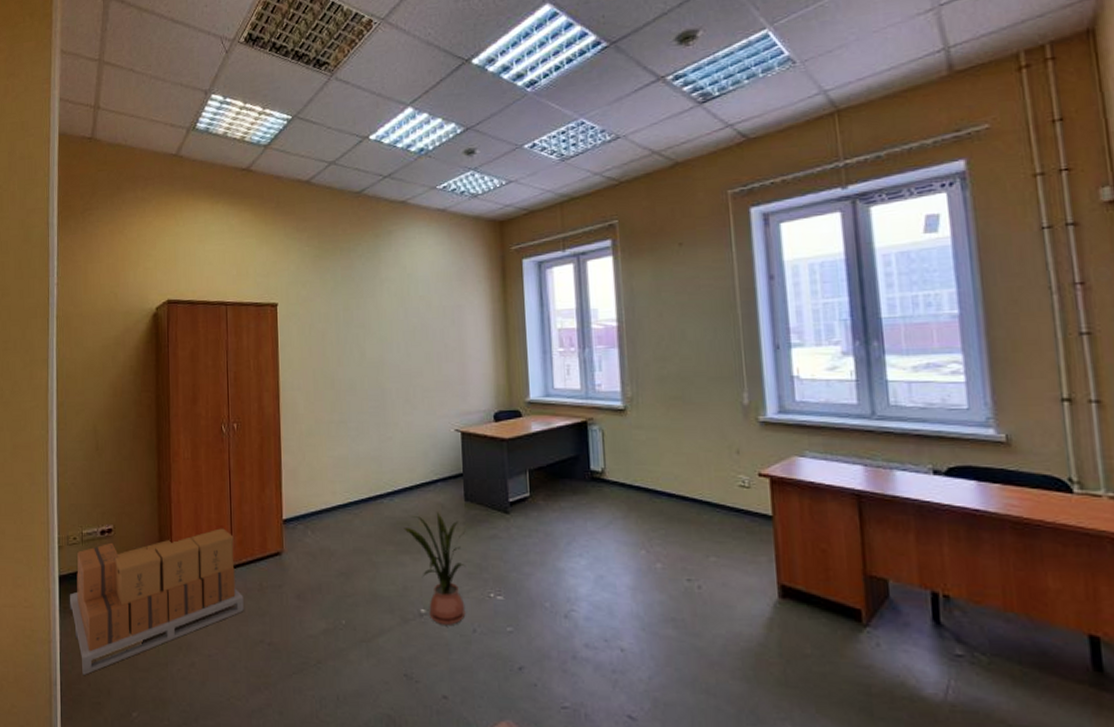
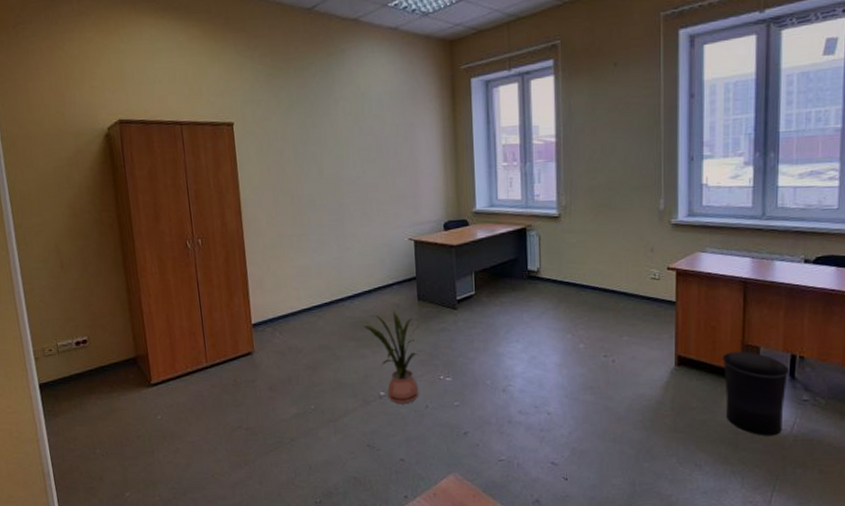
cardboard boxes: present [69,528,244,675] -> none [51,334,221,466]
waste bin: none [840,584,933,702] -> present [722,351,790,436]

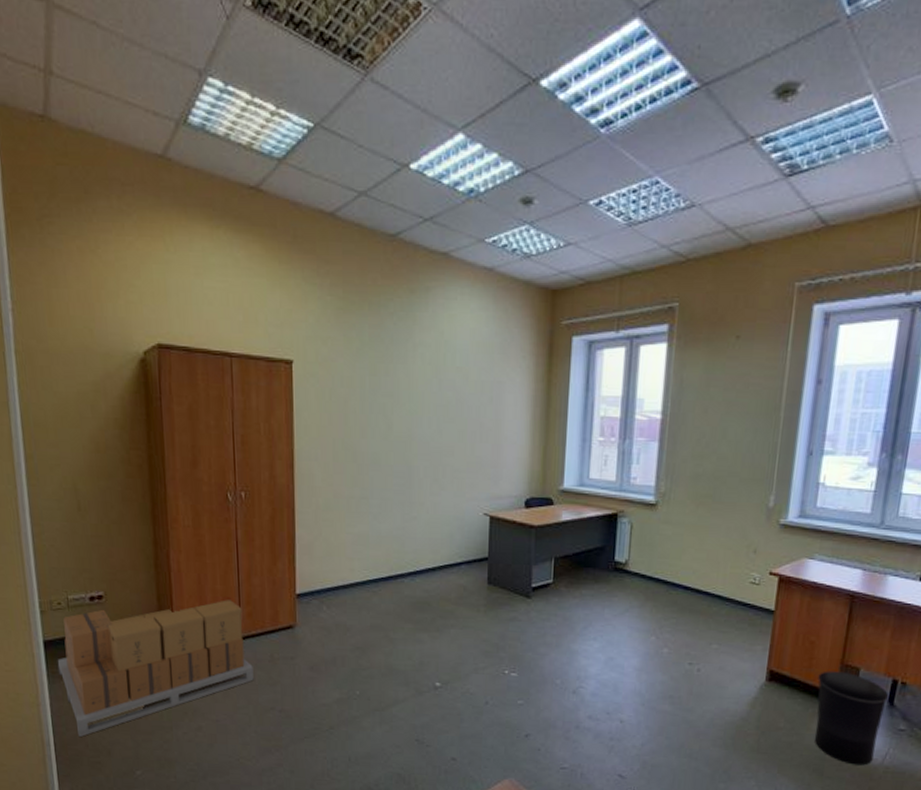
cardboard boxes: none [51,334,221,466] -> present [57,600,254,737]
house plant: present [363,311,420,404] -> none [423,593,485,698]

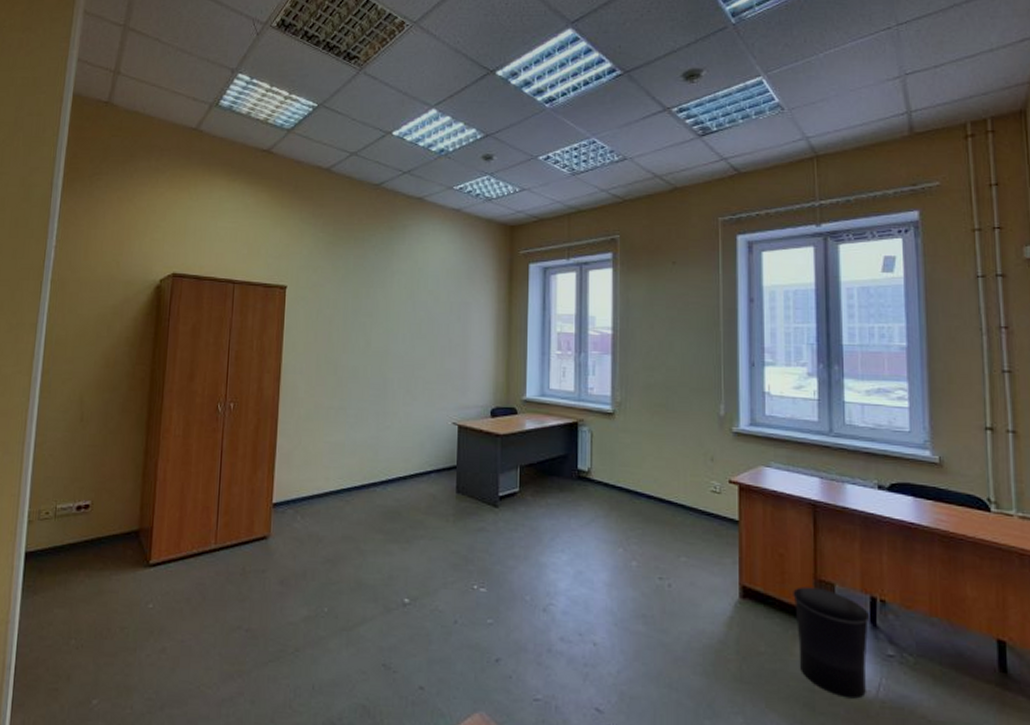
cardboard boxes: present [57,600,254,737] -> none [33,509,224,659]

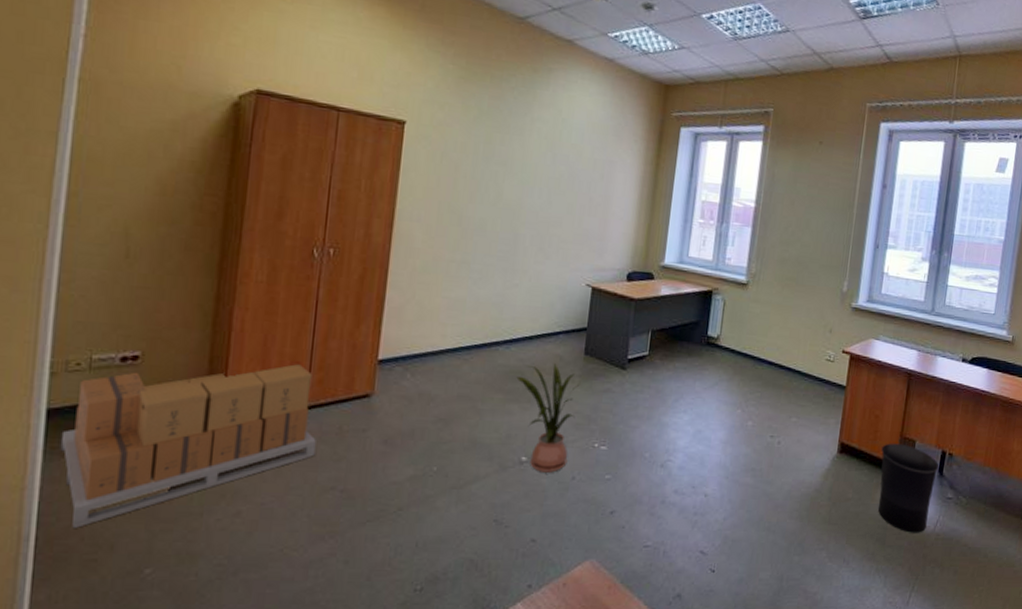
cardboard boxes: none [33,509,224,659] -> present [60,364,316,528]
house plant: none [394,503,454,616] -> present [516,363,579,473]

